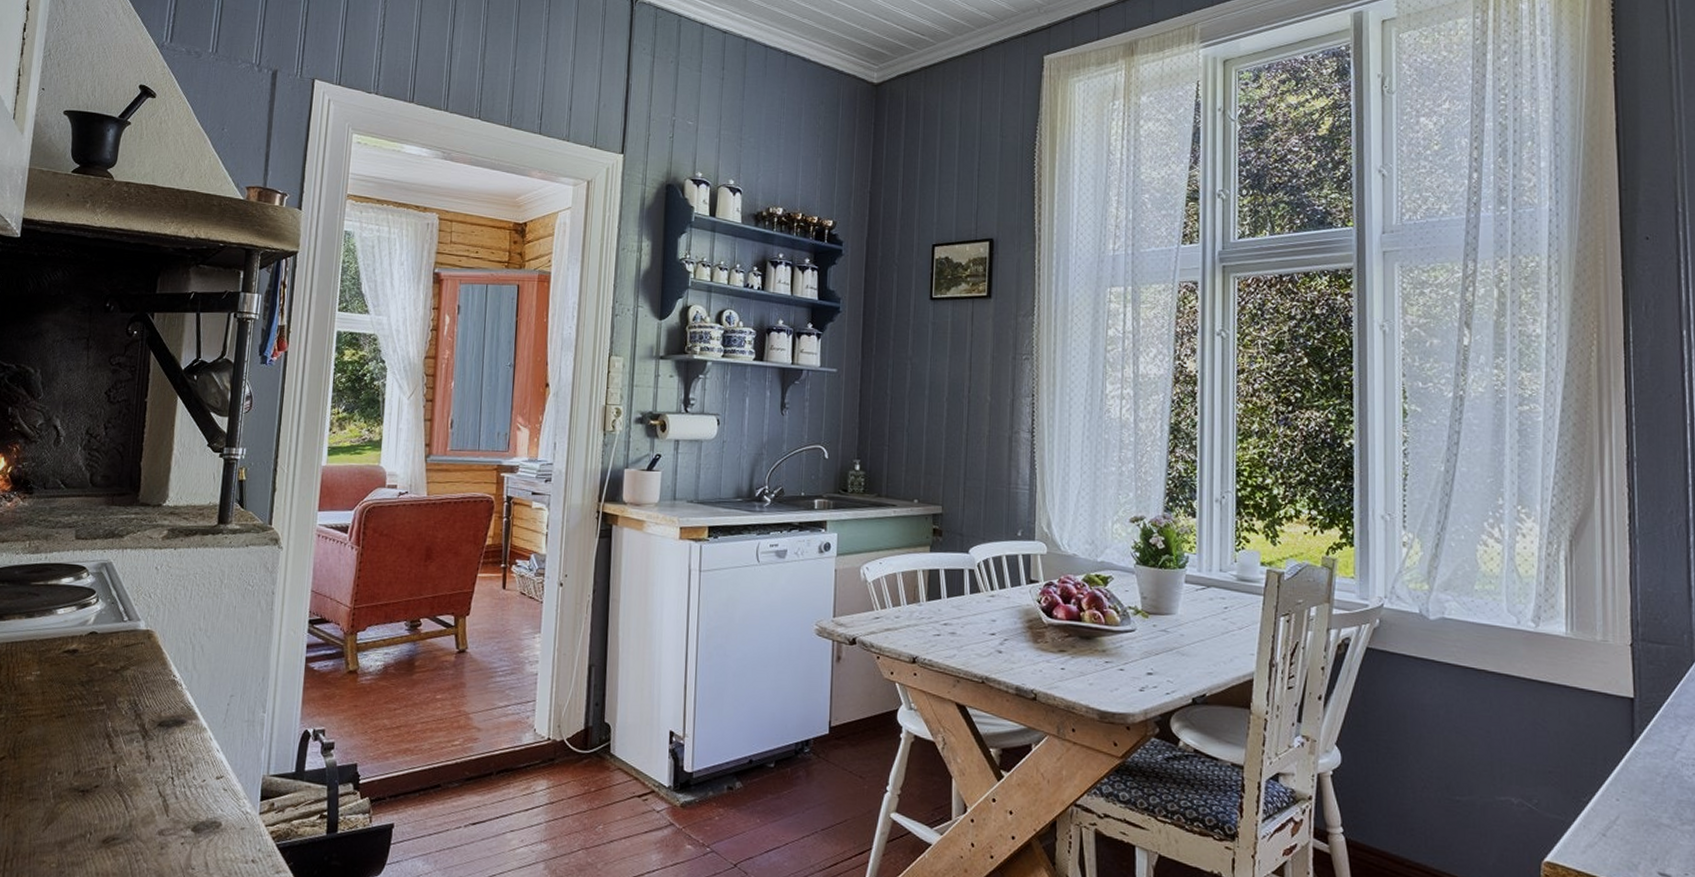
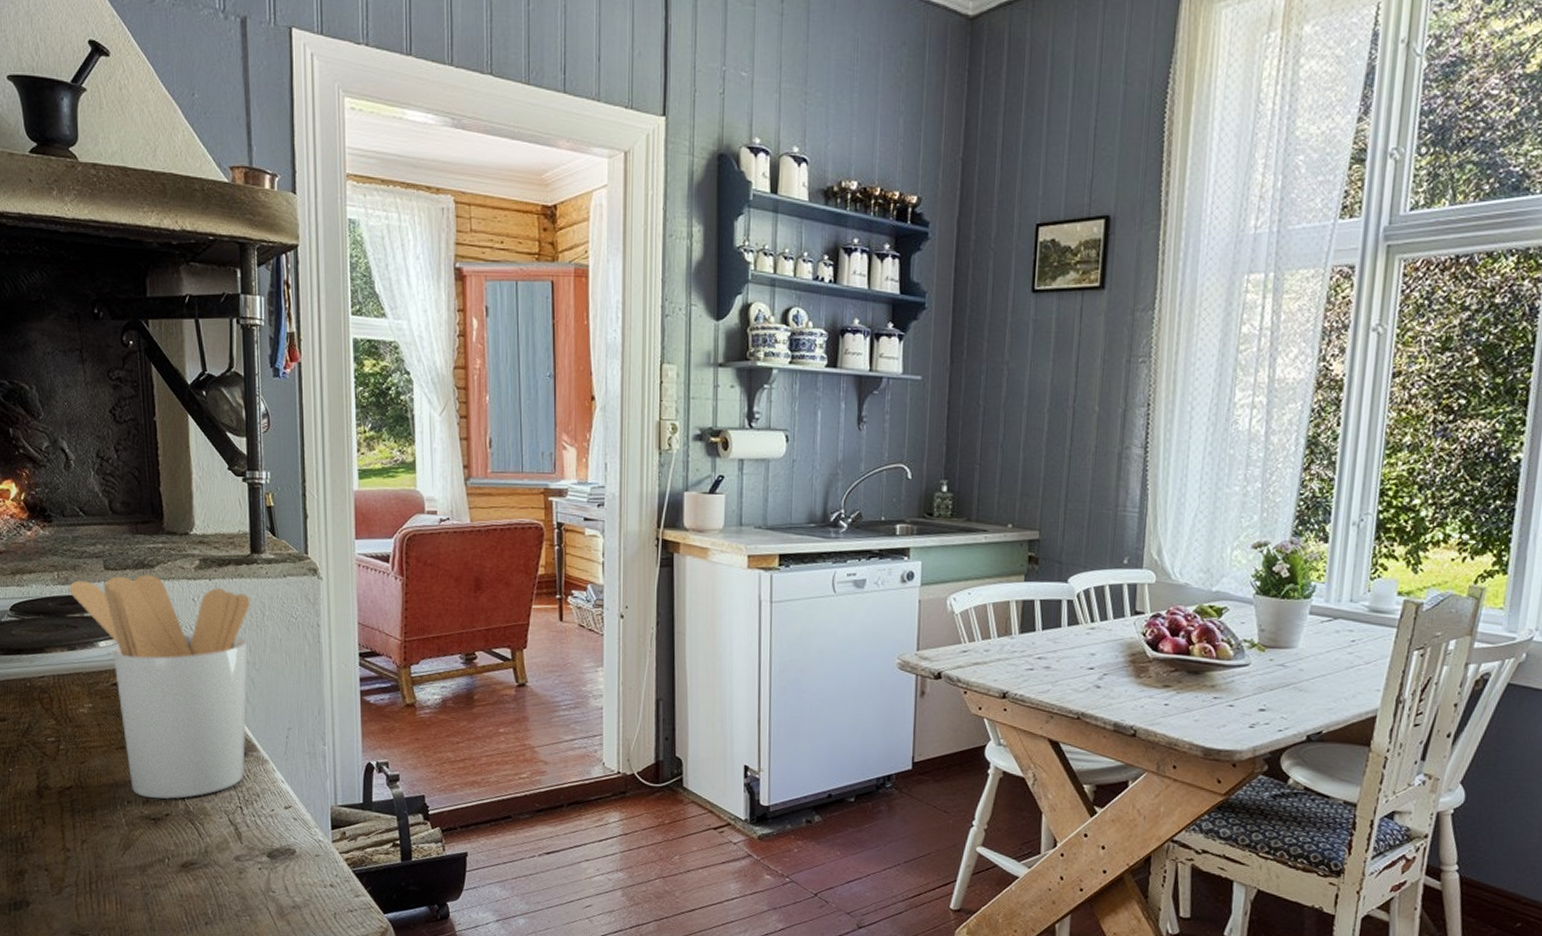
utensil holder: none [38,544,211,771] -> present [69,575,250,800]

